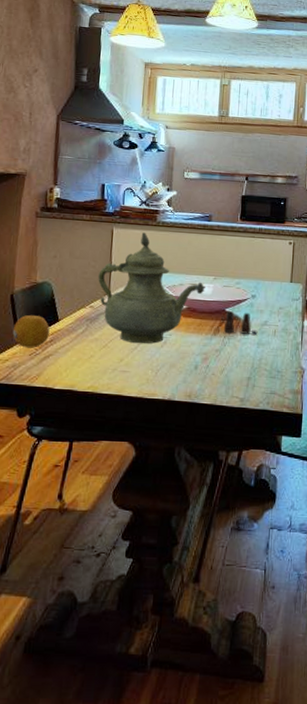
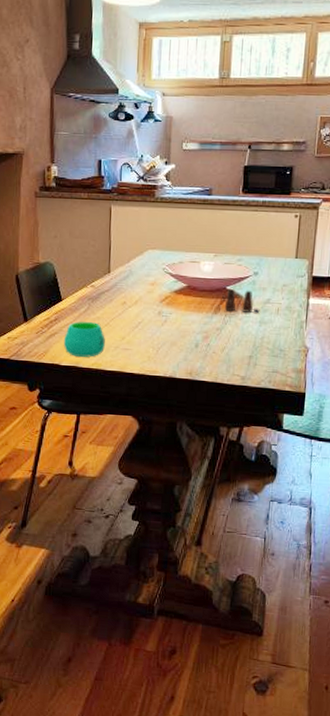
fruit: present [12,315,50,348] -> none [19,295,54,327]
mug: none [58,343,103,380] -> present [63,322,105,357]
teapot: present [98,232,205,344] -> none [98,209,206,323]

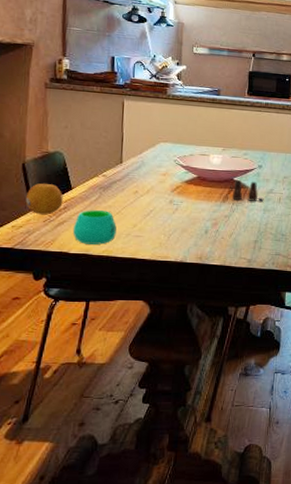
fruit: none [19,295,54,327] -> present [25,183,63,215]

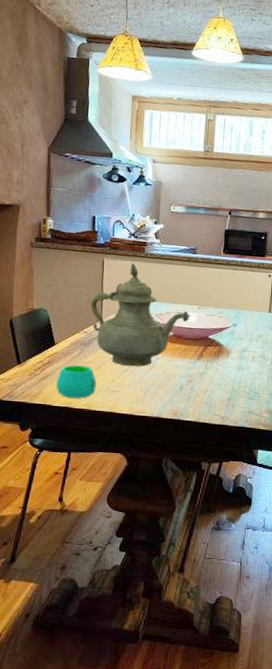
fruit: present [25,183,63,215] -> none [13,339,47,369]
teapot: none [110,105,215,211] -> present [91,263,190,367]
salt shaker: present [232,180,264,201] -> none [206,338,238,359]

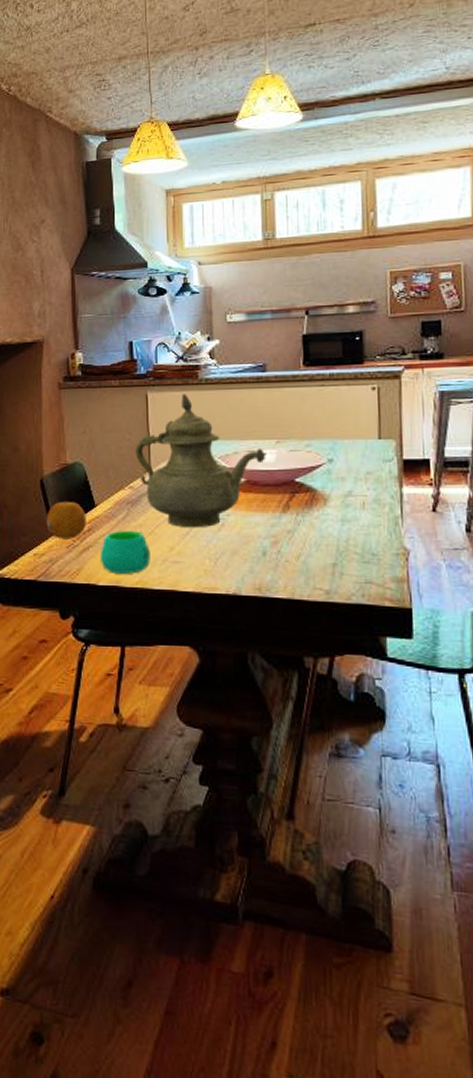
fruit: none [13,339,47,369] -> present [46,502,86,540]

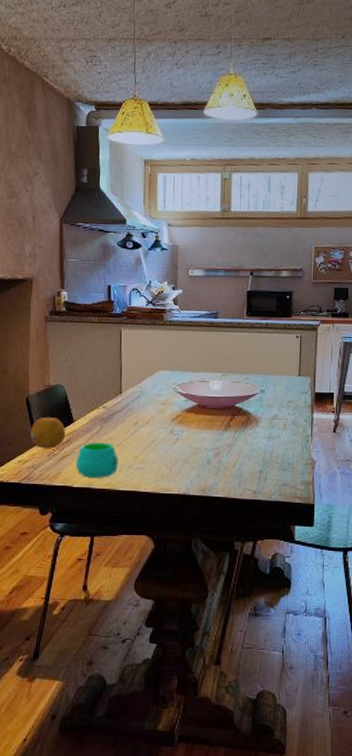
teapot: present [136,394,267,528] -> none [109,332,215,442]

